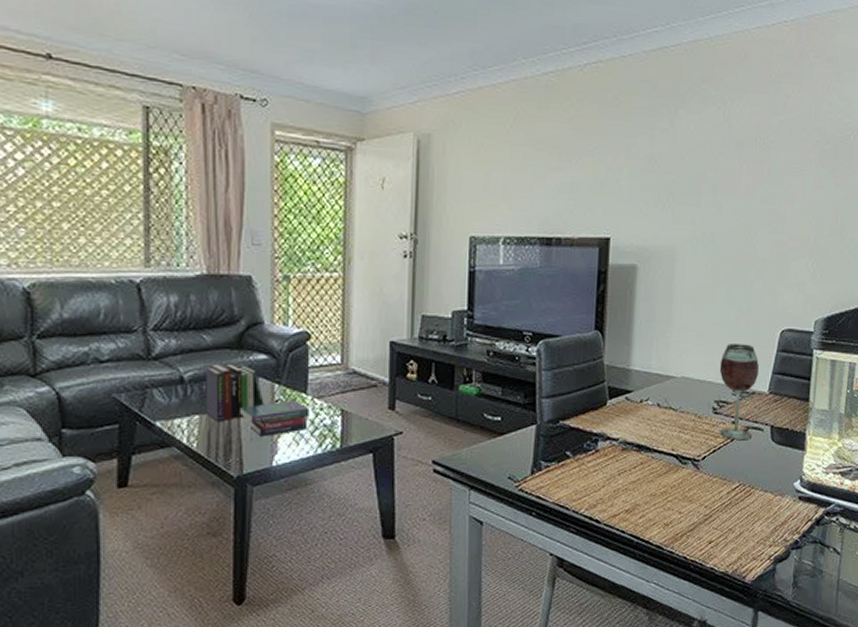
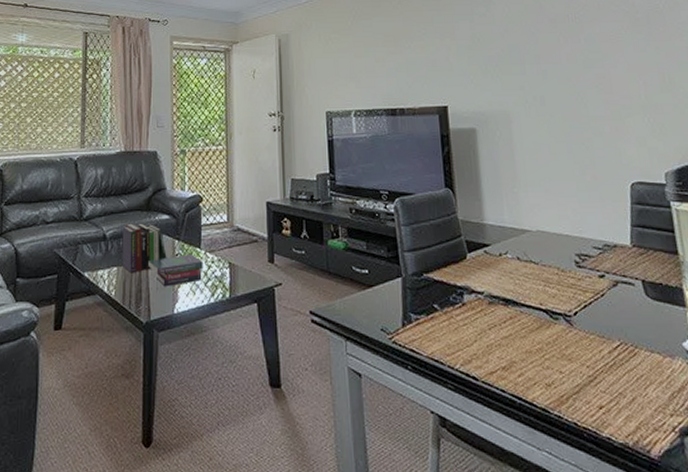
wineglass: present [719,344,760,440] -> none [573,197,624,294]

